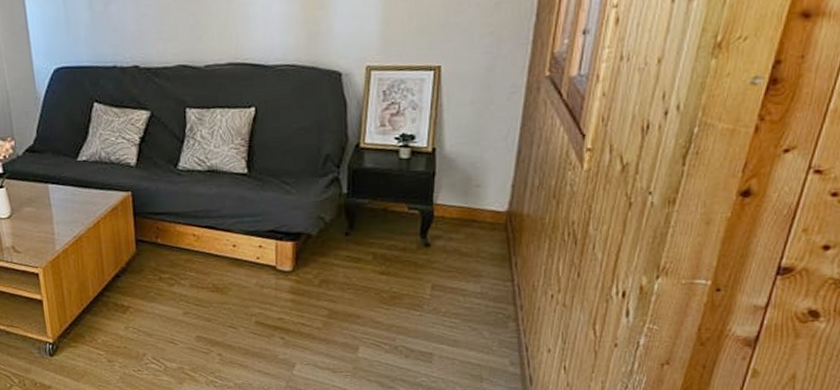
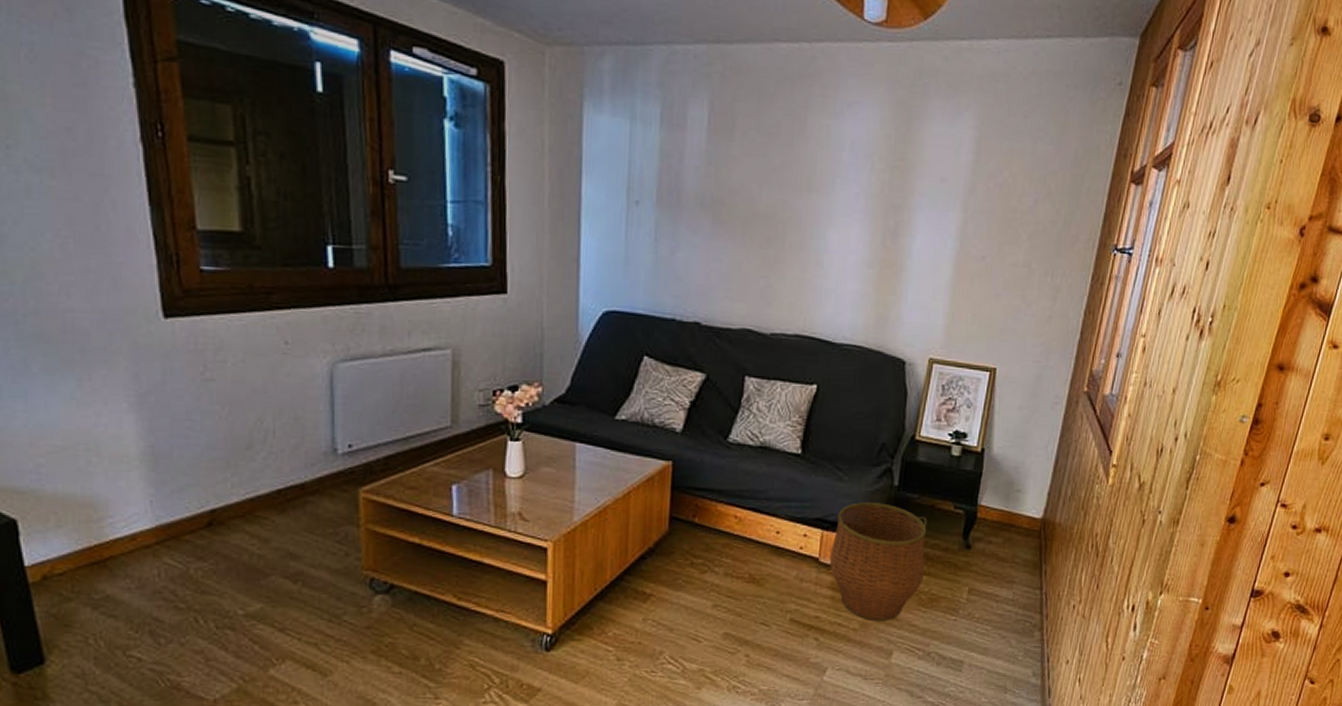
basket: none [286,210,384,319] -> present [829,502,928,620]

